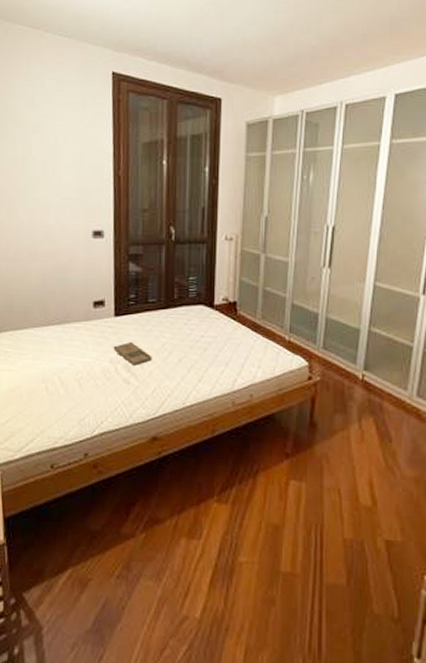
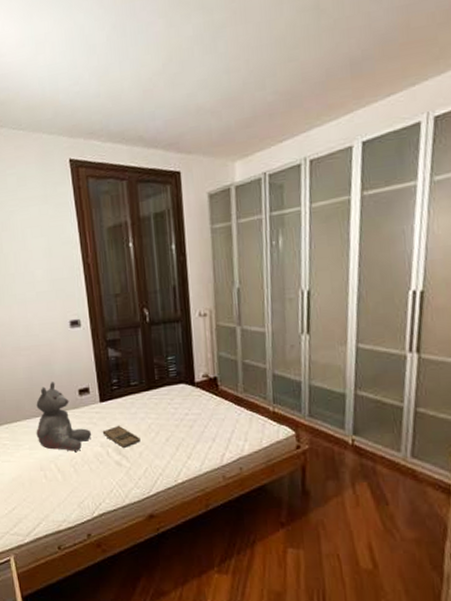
teddy bear: none [42,291,102,365] -> present [36,382,92,452]

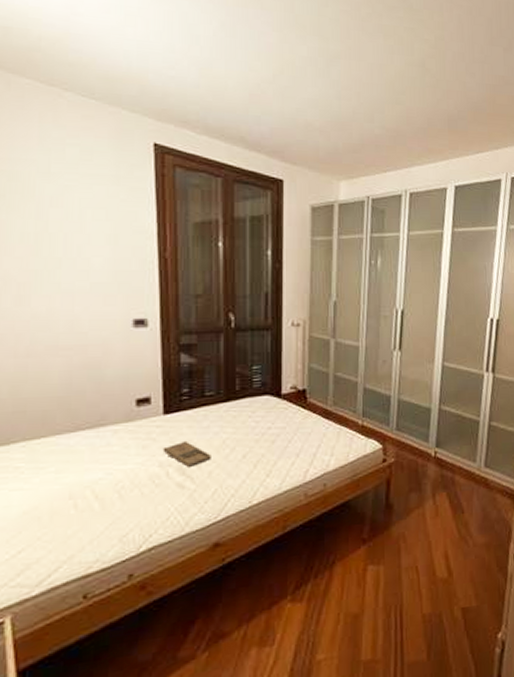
teddy bear: present [36,382,92,452] -> none [68,389,149,474]

